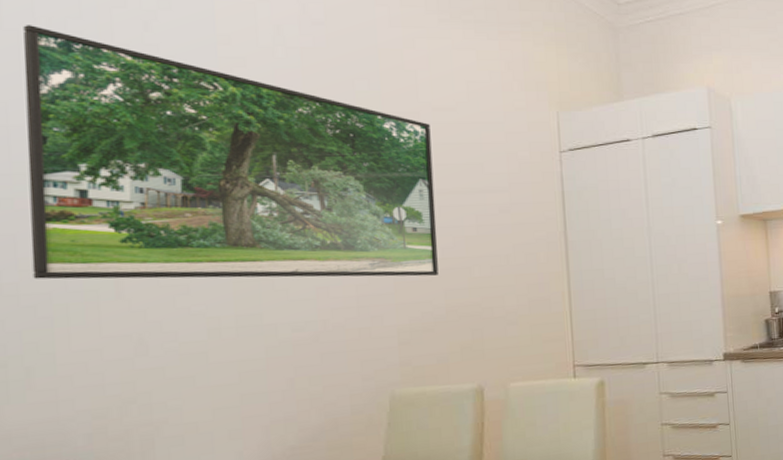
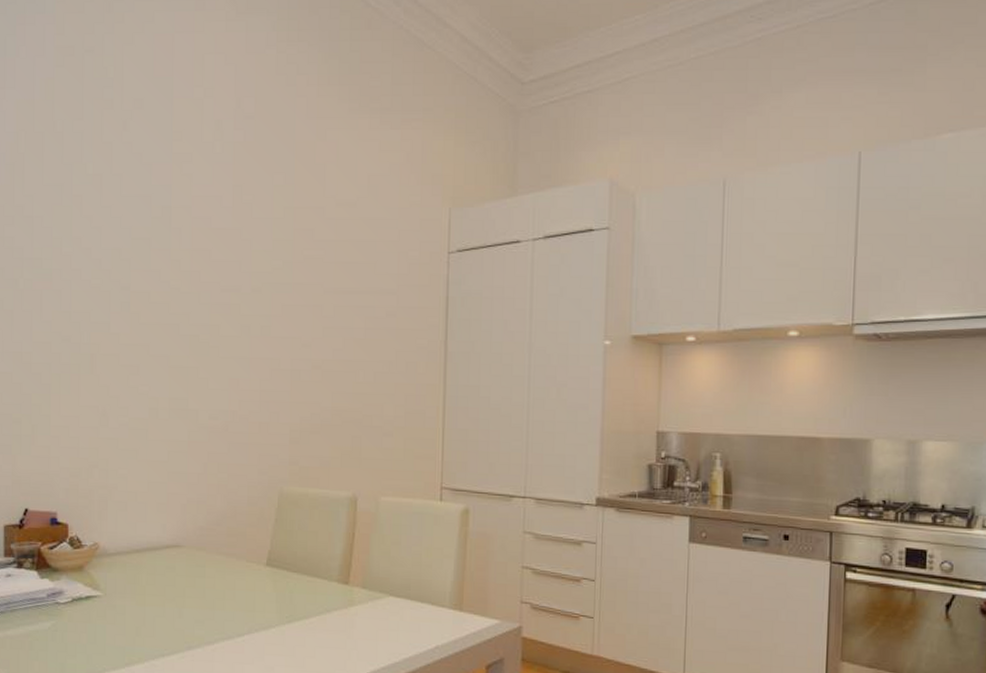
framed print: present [23,25,438,280] -> none [40,127,333,377]

